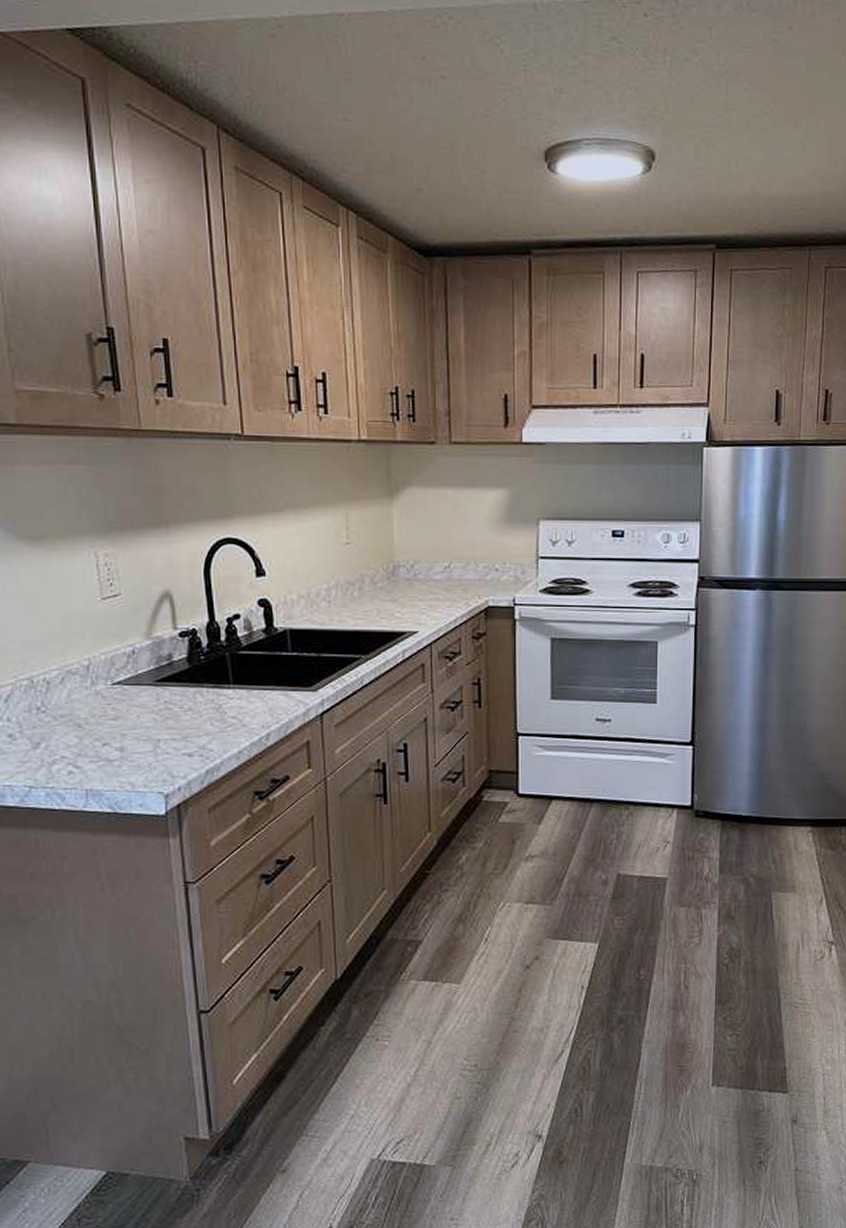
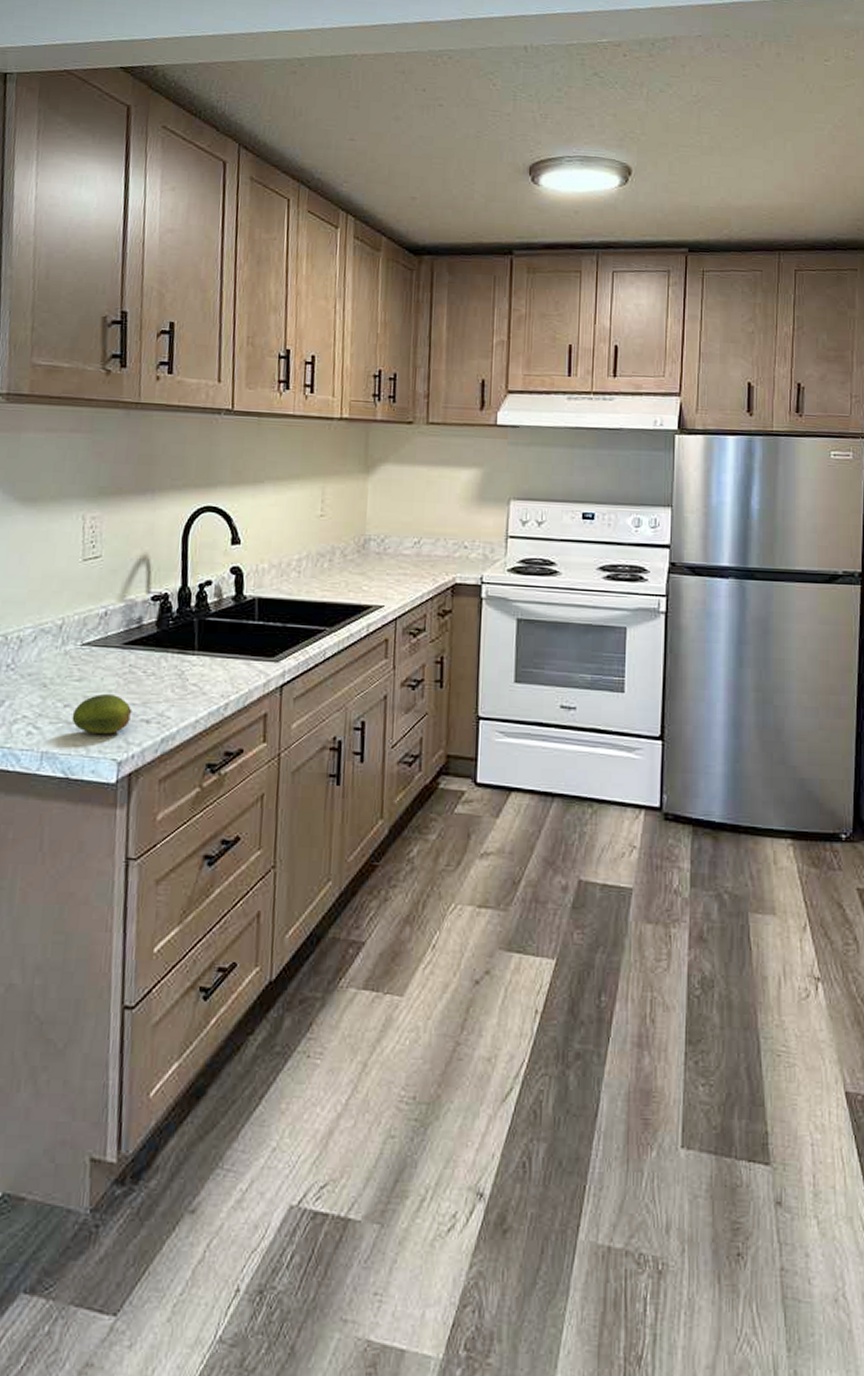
fruit: none [112,730,173,769] -> present [71,693,133,734]

